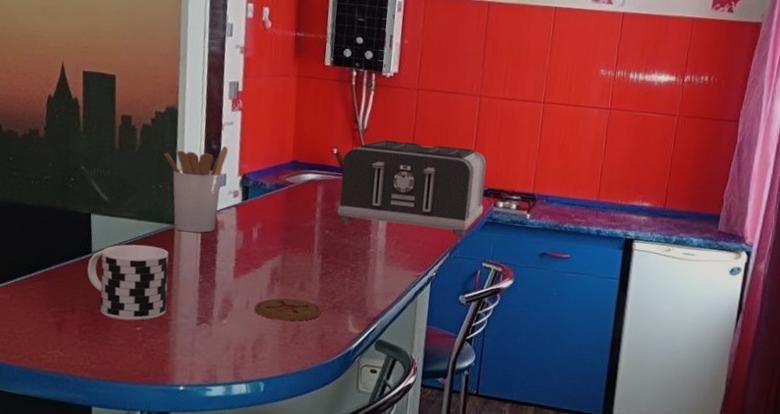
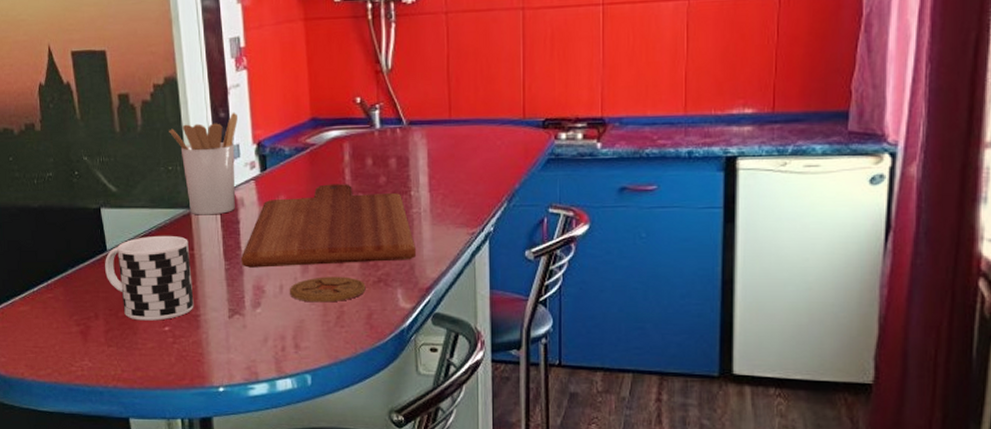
cutting board: none [215,219,369,293] -> present [241,184,416,268]
toaster: present [338,139,487,236] -> none [369,74,543,180]

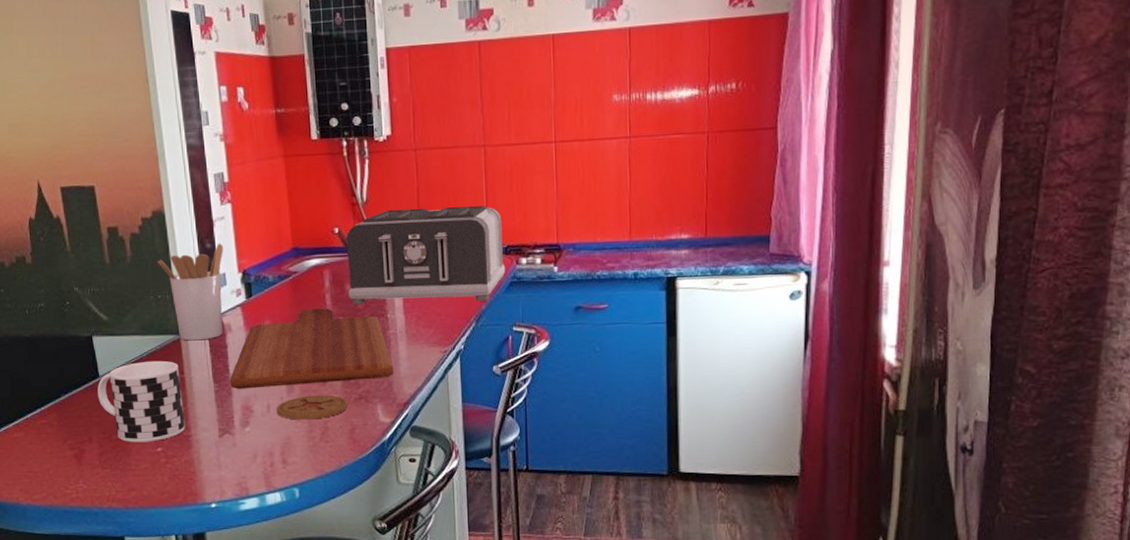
toaster: none [369,74,543,180] -> present [346,206,506,305]

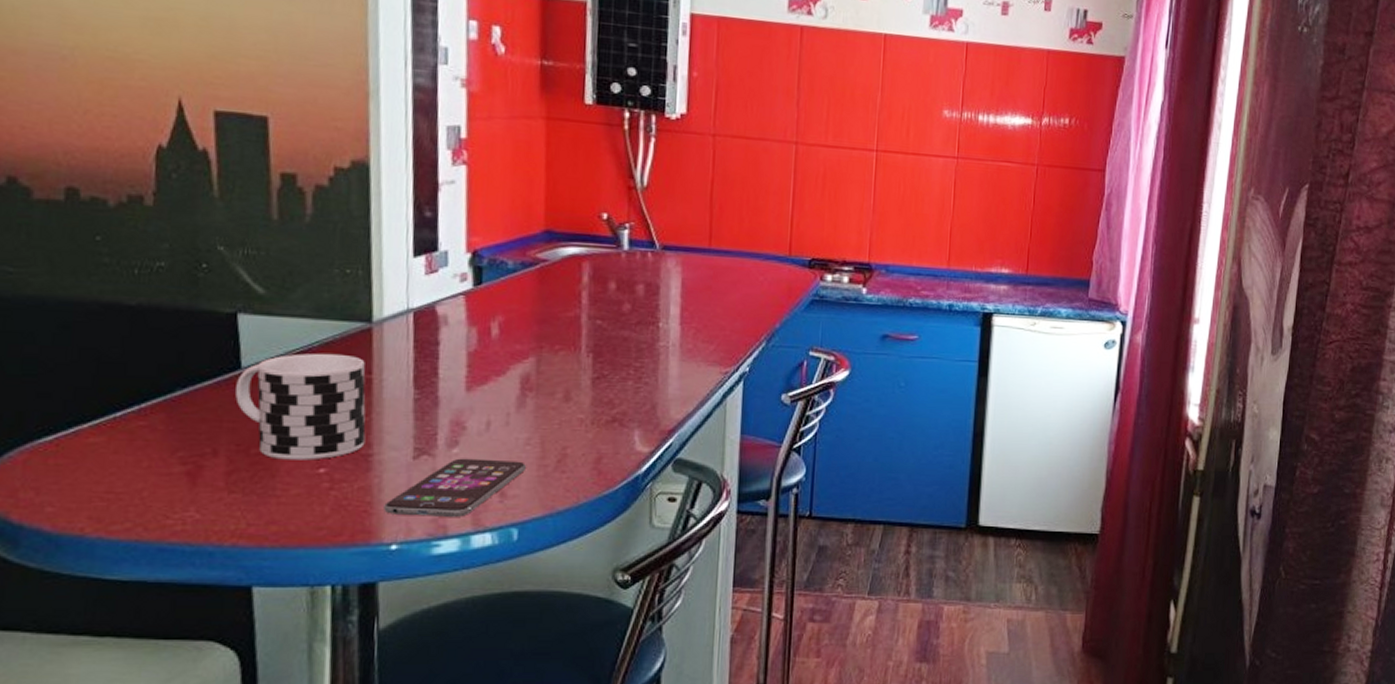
utensil holder: present [157,243,223,341] -> none [351,212,449,333]
smartphone: none [203,434,299,481] -> present [384,458,526,517]
cutting board: present [230,308,393,389] -> none [437,307,660,400]
coaster: present [276,395,348,420] -> none [498,413,597,444]
toaster: present [346,206,506,305] -> none [612,200,808,319]

